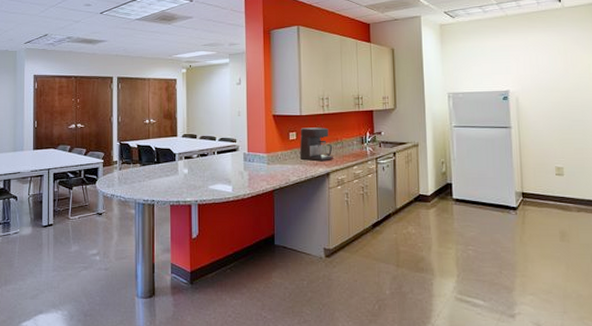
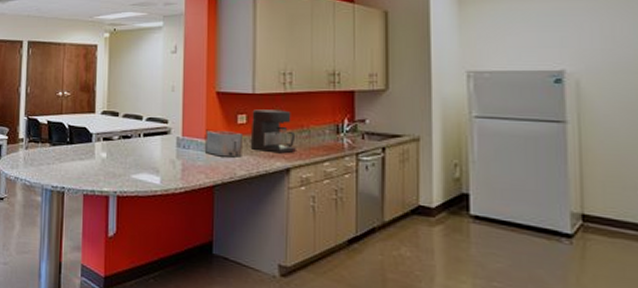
toaster: none [266,146,294,168] -> present [206,131,242,158]

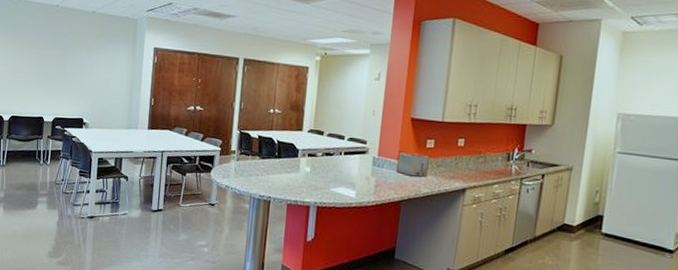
coffee maker: present [251,109,296,154] -> none [436,136,474,176]

